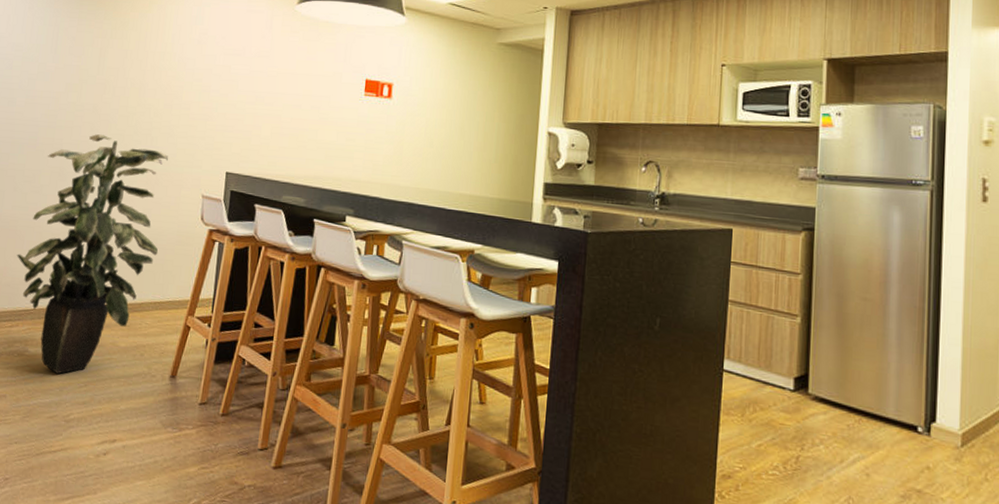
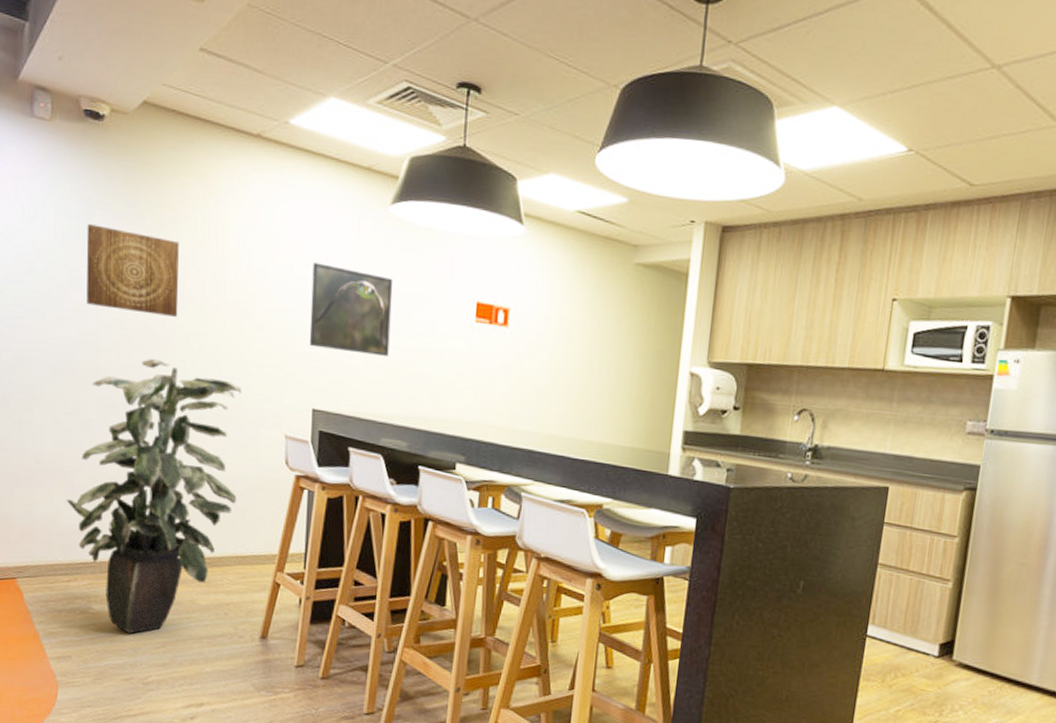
wall art: none [50,29,127,99] -> present [86,224,179,317]
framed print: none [227,52,297,126] -> present [309,263,394,356]

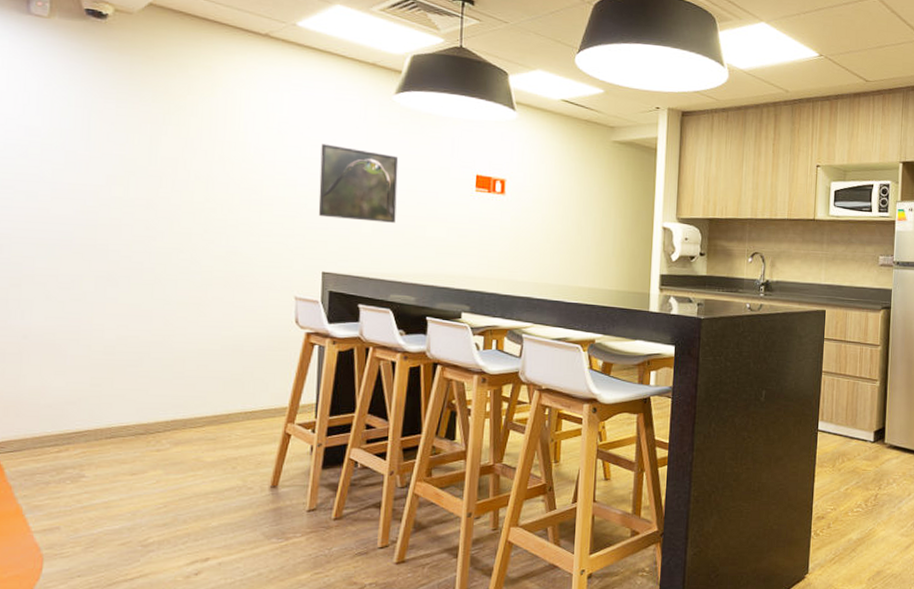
indoor plant: present [66,359,242,634] -> none [57,233,251,498]
wall art: present [86,224,179,317] -> none [84,111,186,194]

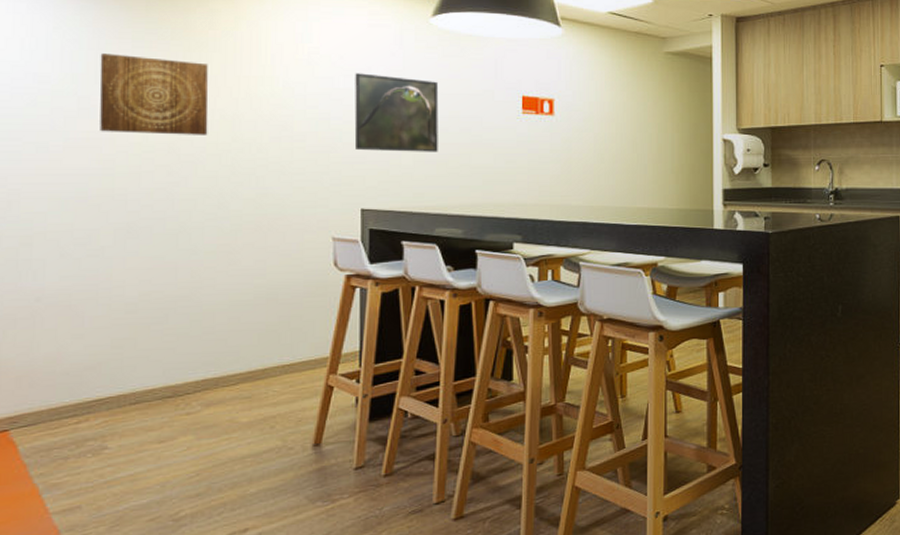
wall art: none [84,111,186,194] -> present [99,53,209,135]

